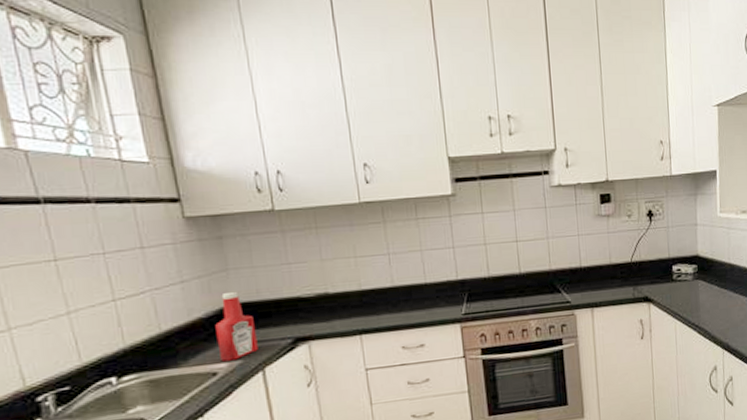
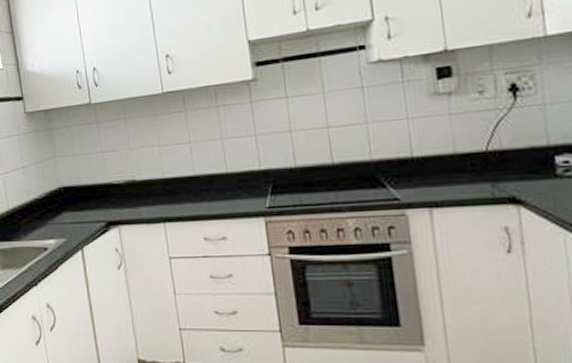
ketchup bottle: present [215,291,258,362] -> none [46,176,78,238]

